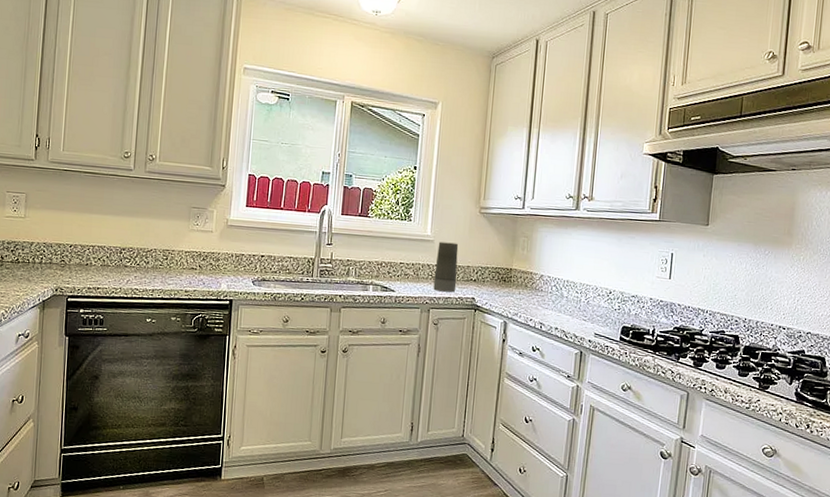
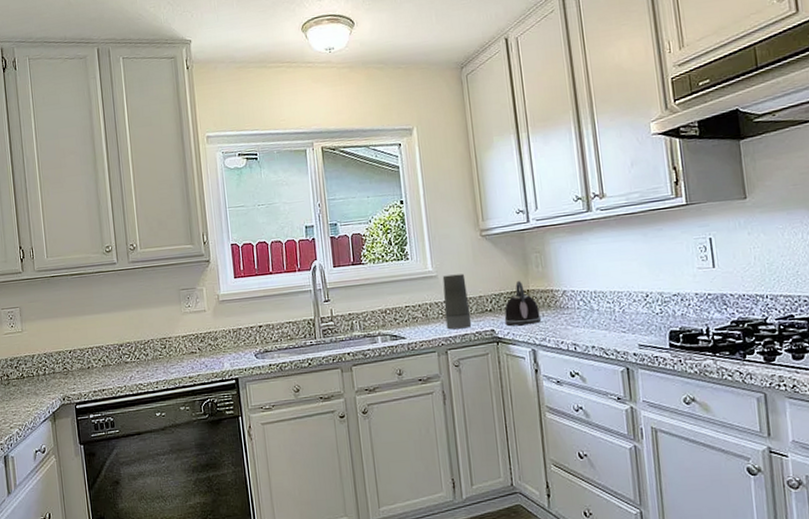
kettle: none [485,258,518,300] -> present [504,280,542,327]

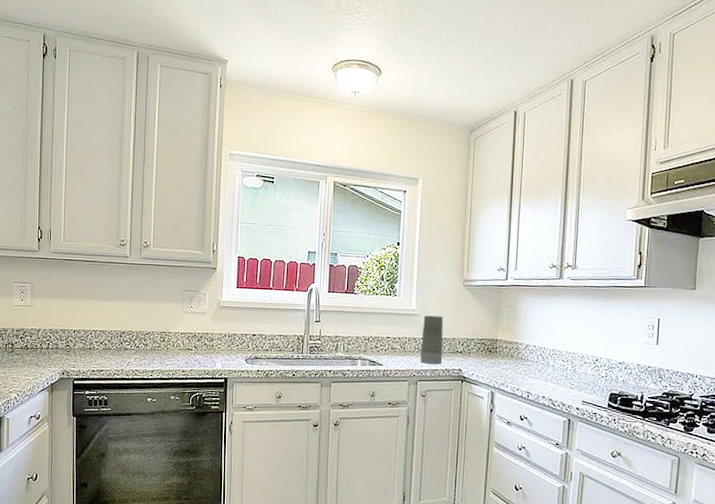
kettle: present [504,280,542,327] -> none [471,329,504,370]

